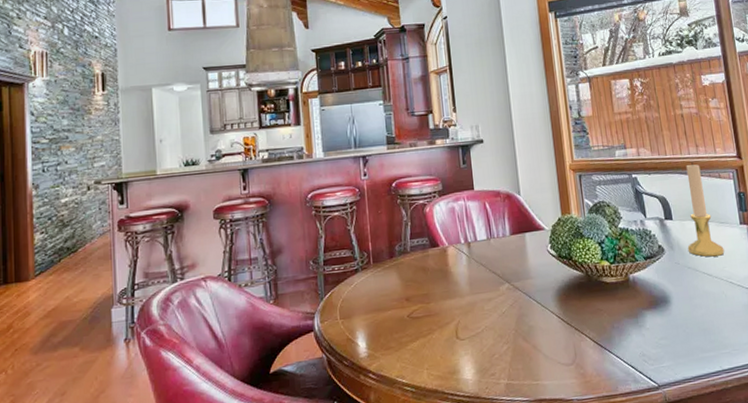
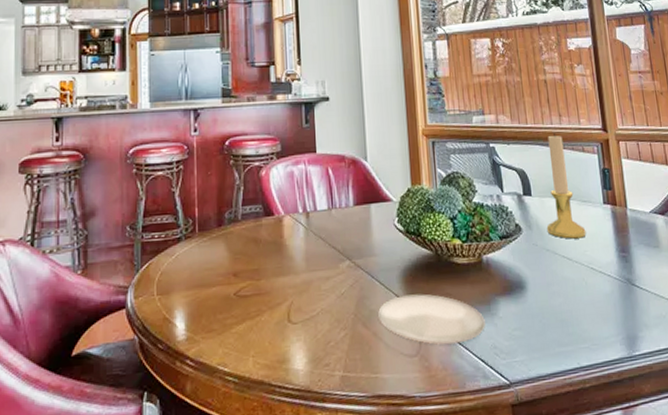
plate: none [536,310,634,354] -> present [378,294,485,345]

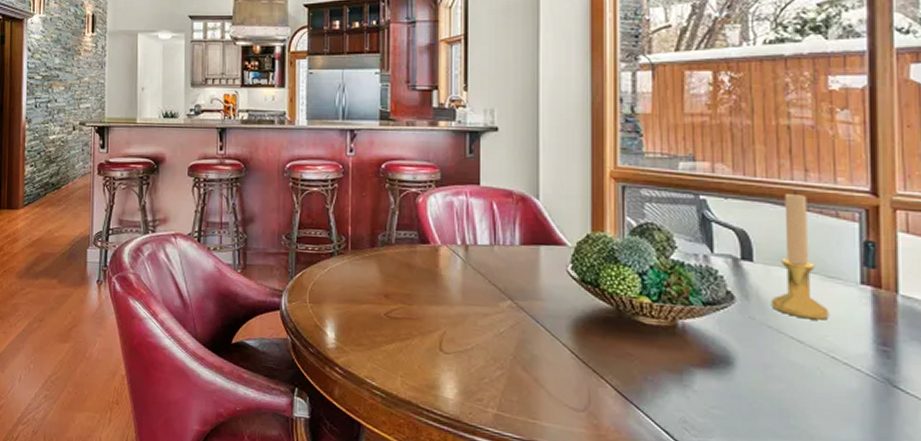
plate: present [378,294,485,345] -> none [541,346,674,409]

